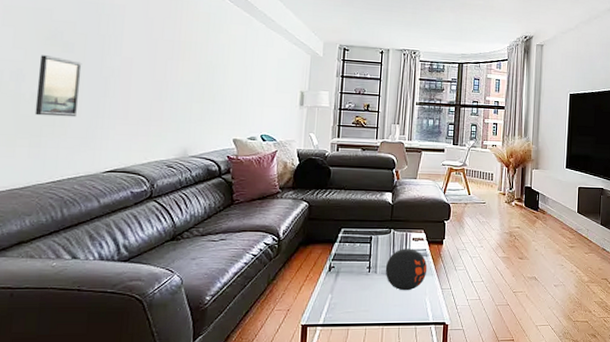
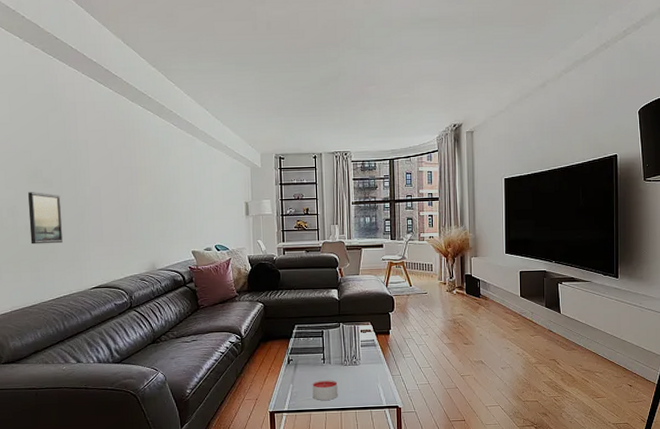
candle: none [352,291,382,314] -> present [312,380,338,400]
decorative ball: present [385,249,428,291] -> none [338,340,377,379]

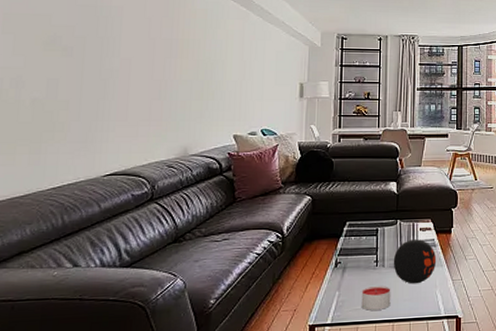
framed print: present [27,192,63,245] -> none [34,61,81,122]
decorative ball: none [338,340,377,379] -> present [393,239,437,284]

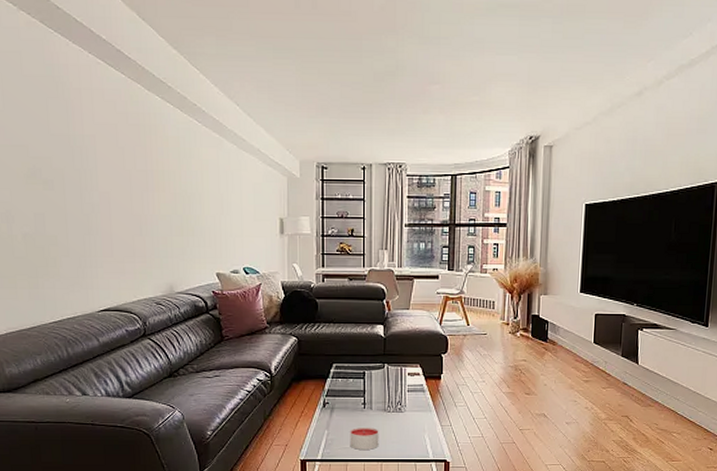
decorative ball: present [393,239,437,284] -> none [381,384,425,428]

